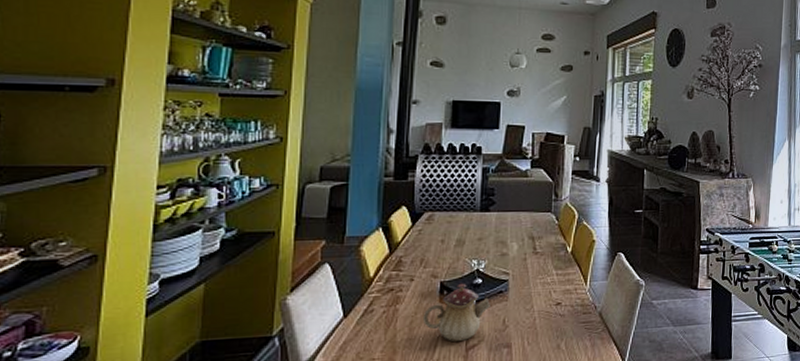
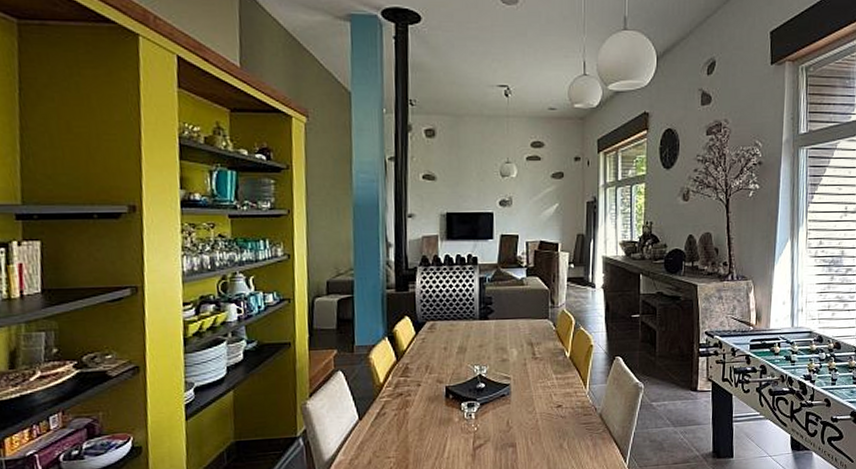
teapot: present [422,283,490,341] -> none [431,387,494,441]

